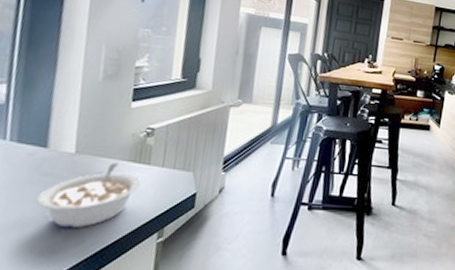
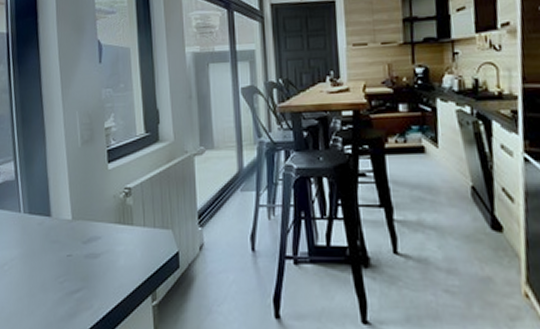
legume: present [36,162,141,229] -> none [51,225,128,293]

